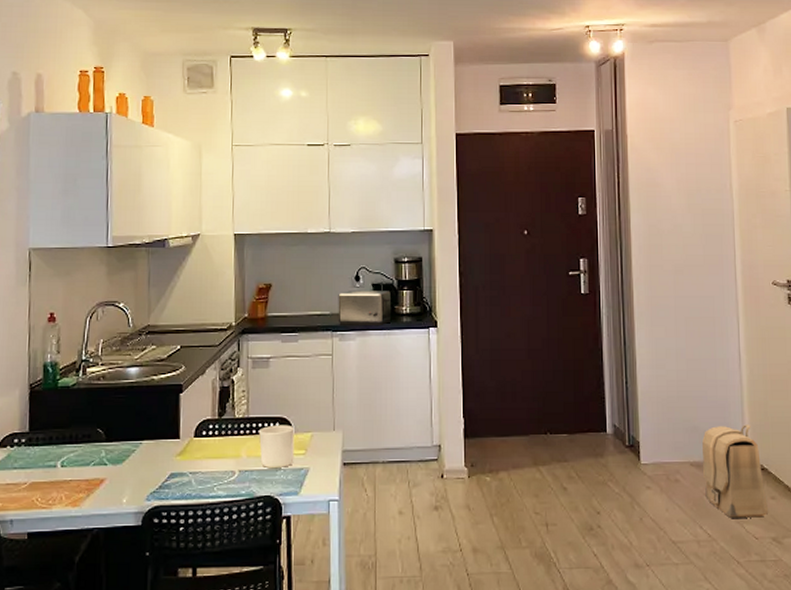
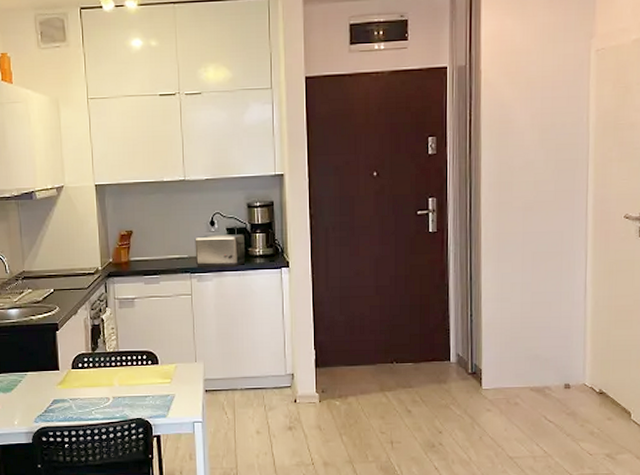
mug: present [259,424,295,469] -> none [129,357,161,395]
backpack: present [702,425,768,518] -> none [542,353,604,437]

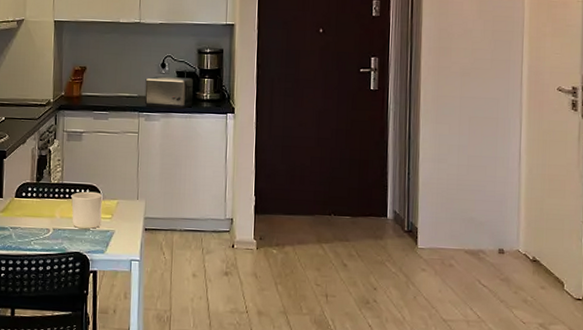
mug: none [129,357,161,395] -> present [71,191,103,229]

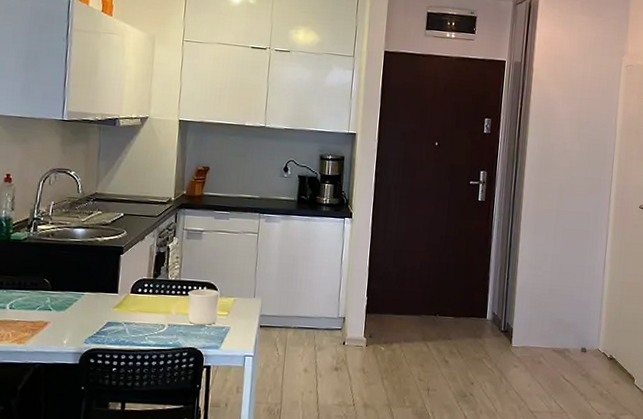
toaster: present [144,76,194,110] -> none [266,179,314,213]

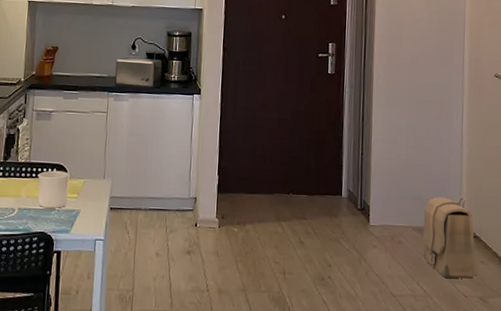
toaster: none [266,179,314,213] -> present [114,57,162,91]
backpack: none [562,321,612,397] -> present [423,197,477,279]

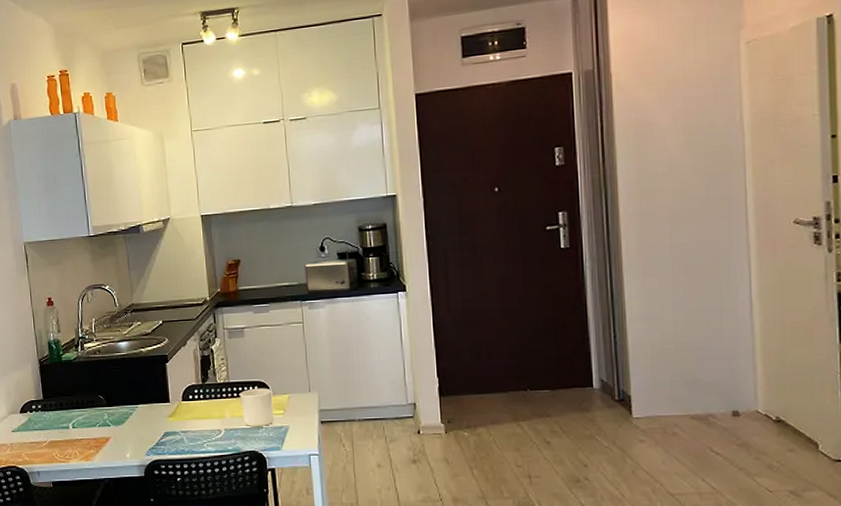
backpack: present [423,197,477,279] -> none [705,375,784,471]

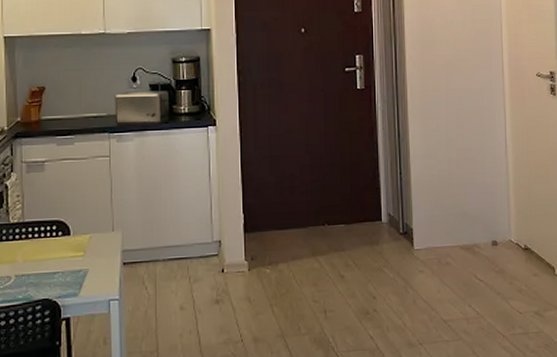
mug: present [240,388,274,427] -> none [36,227,72,272]

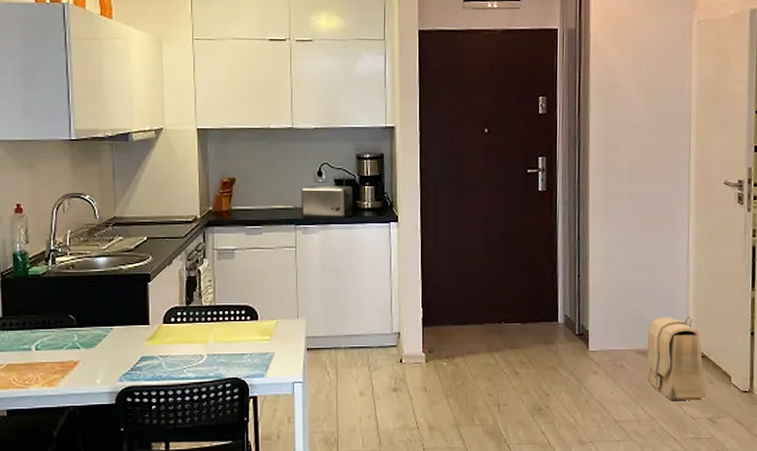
backpack: none [471,208,531,296] -> present [647,316,706,400]

